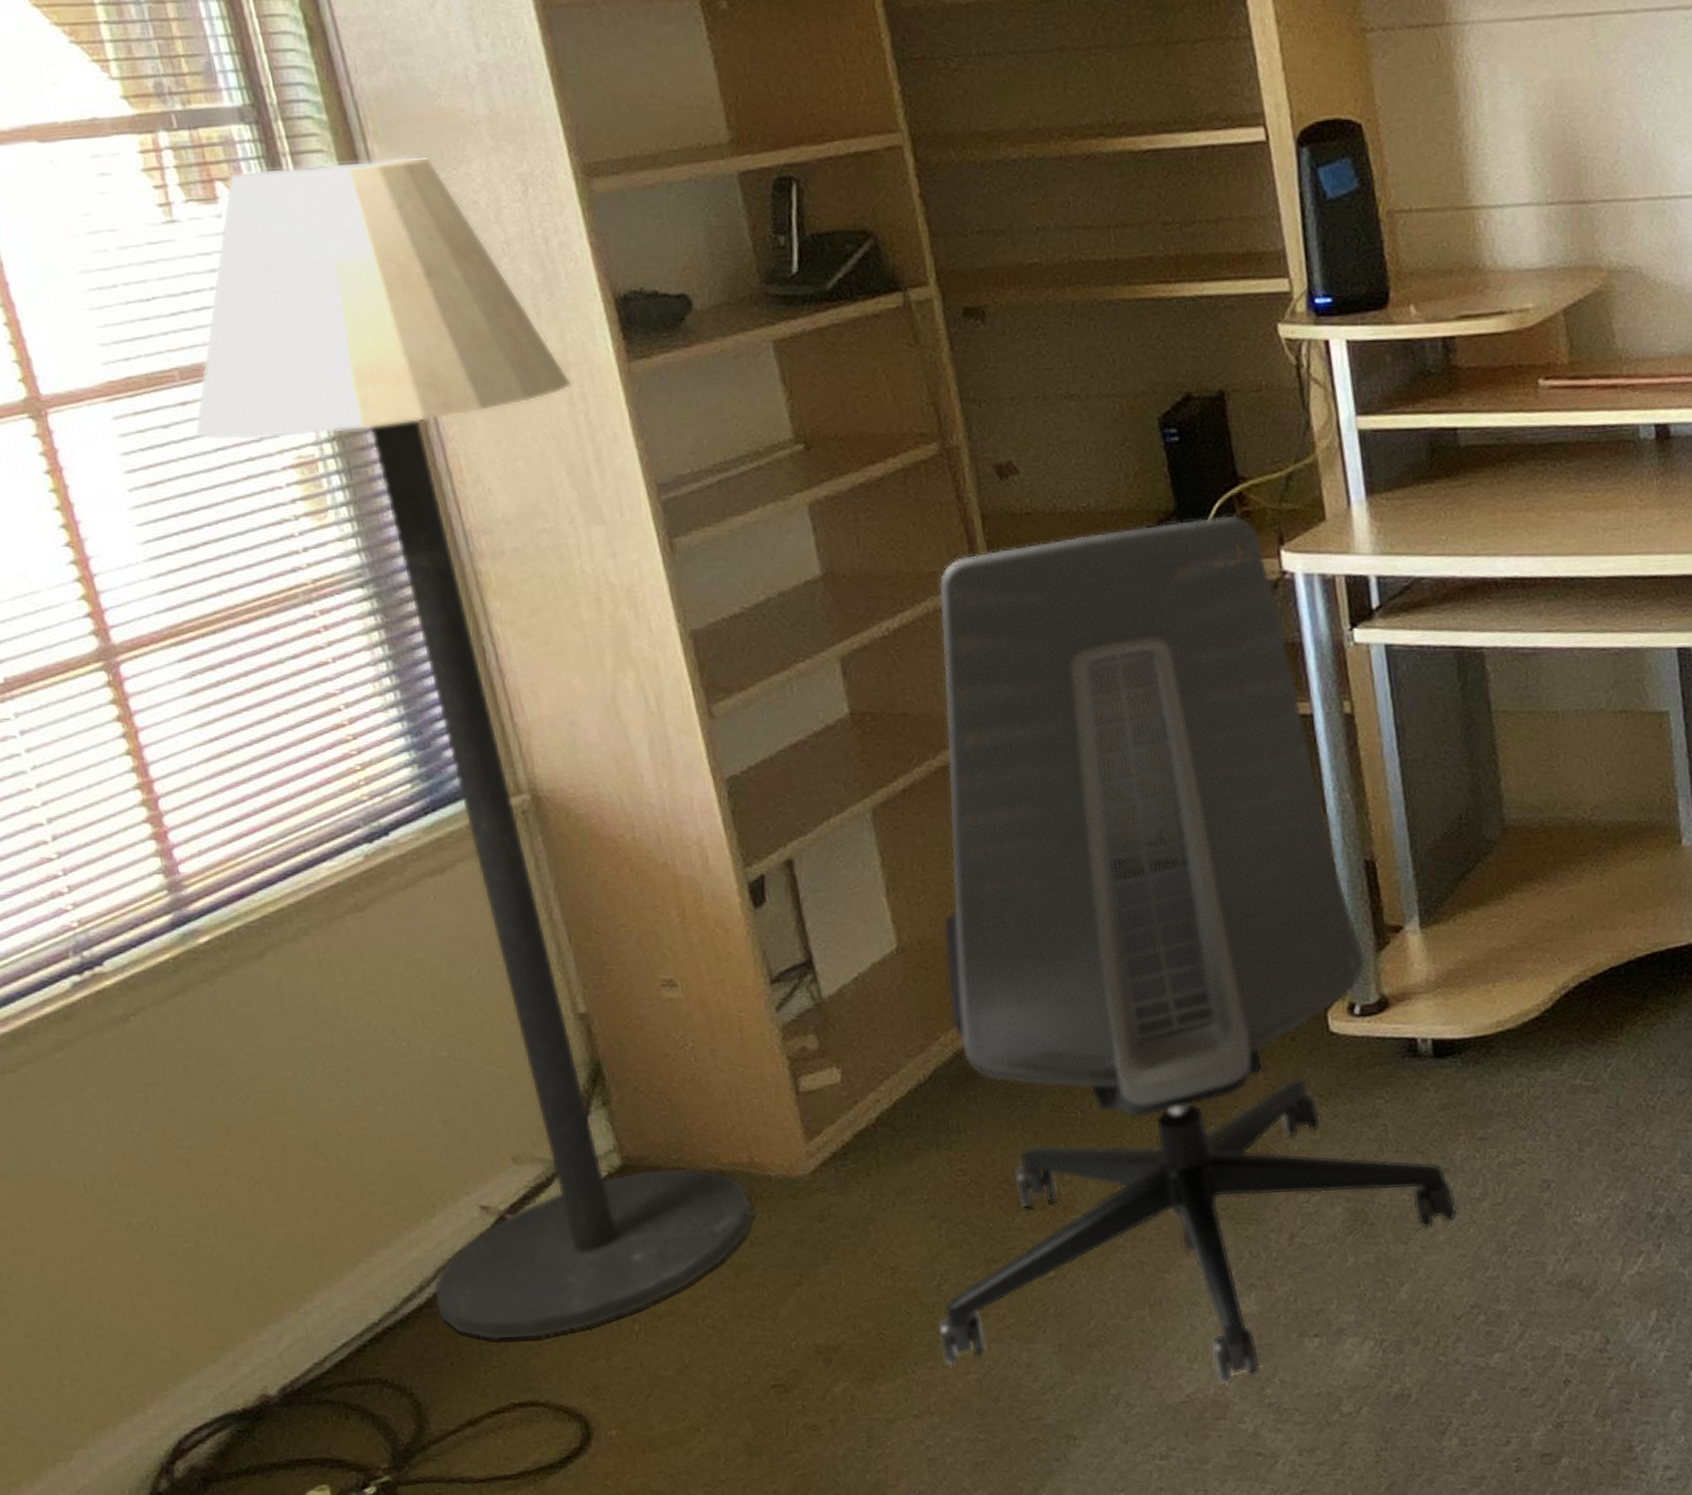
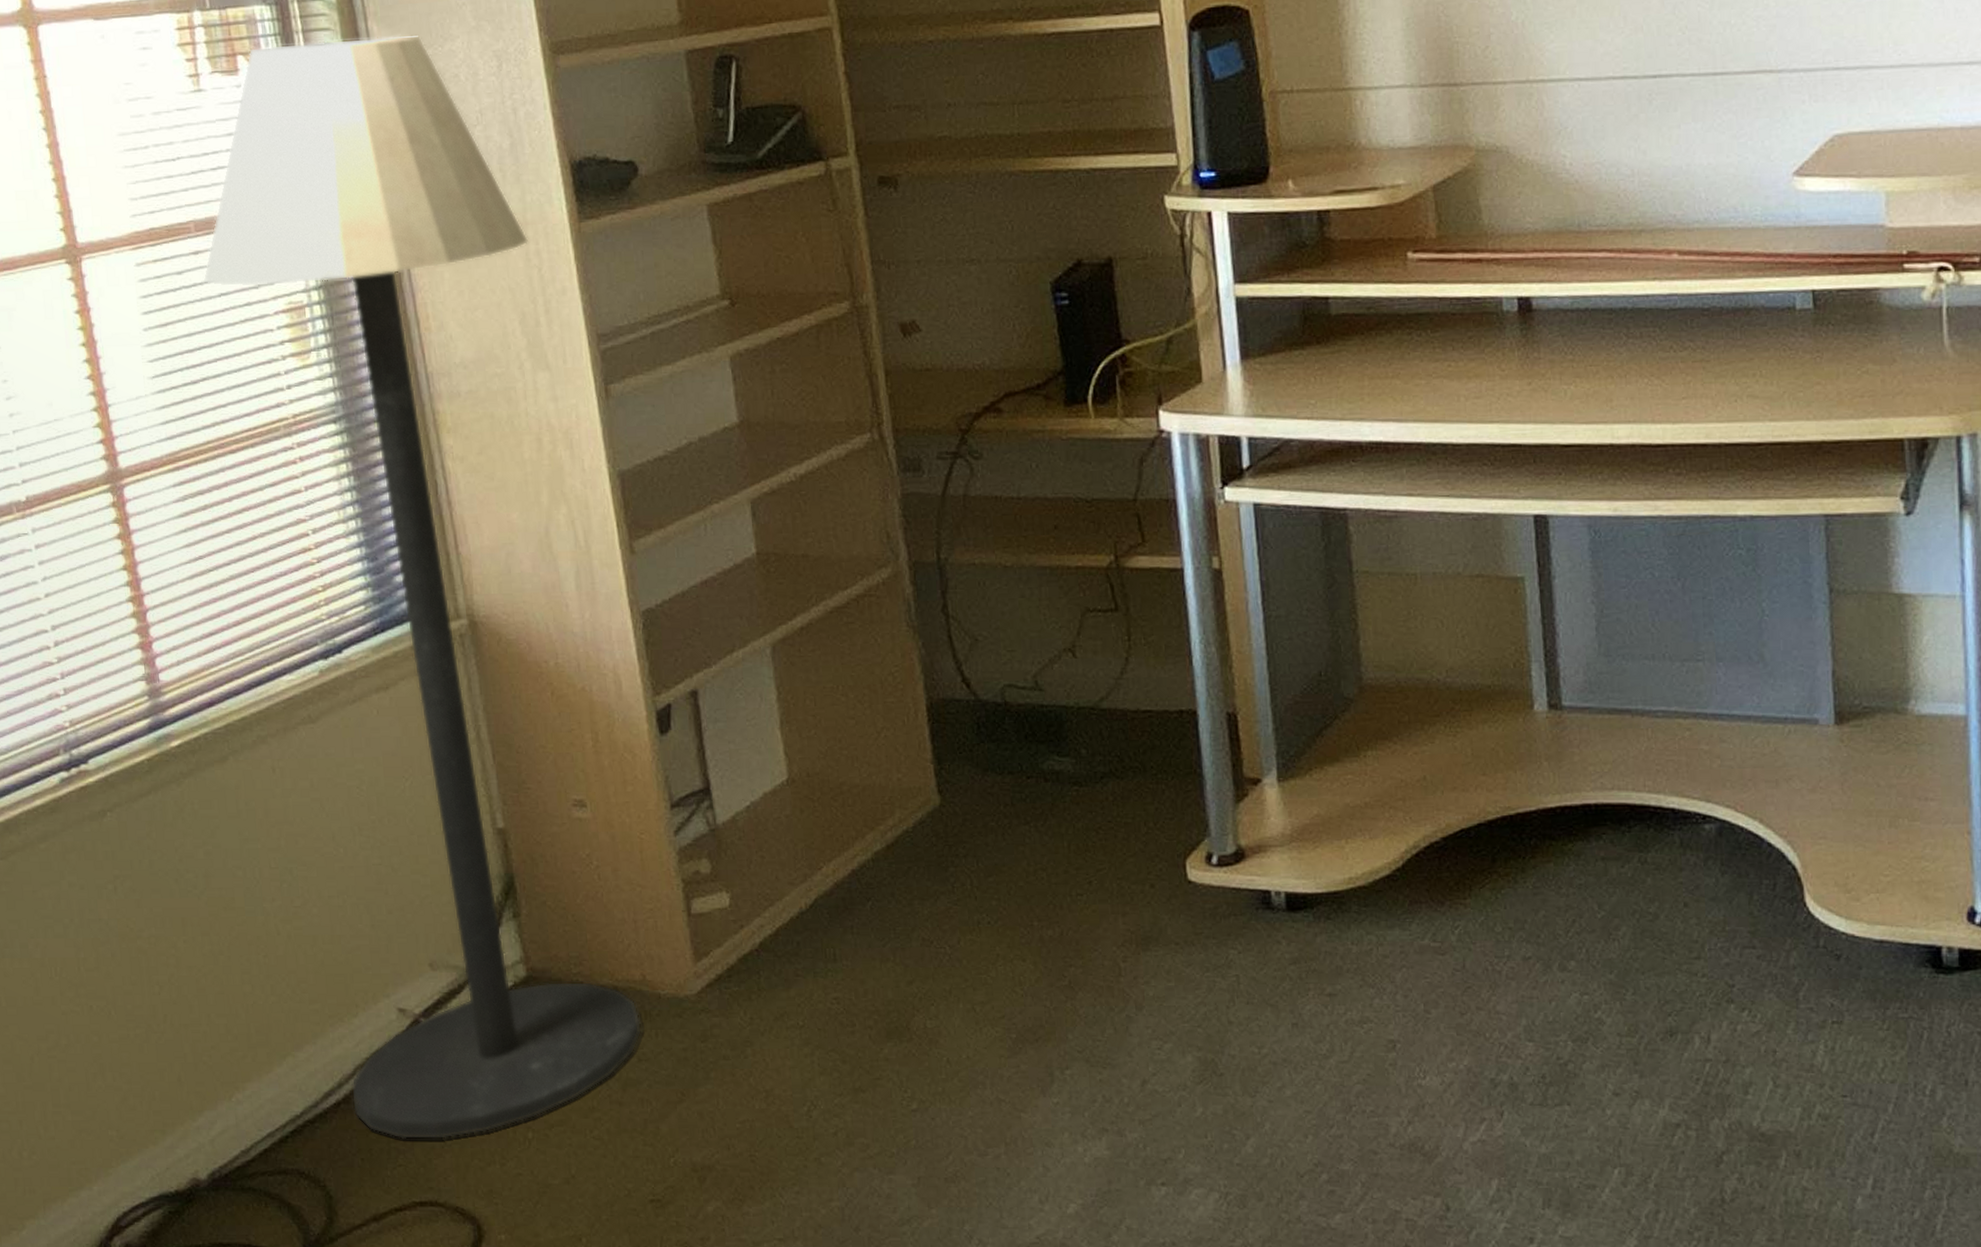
office chair: present [937,515,1458,1385] -> none [805,375,1305,1229]

